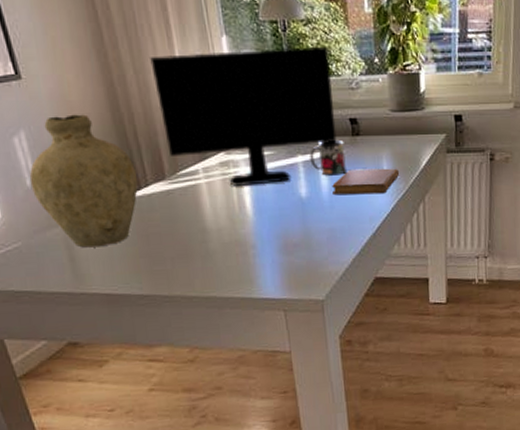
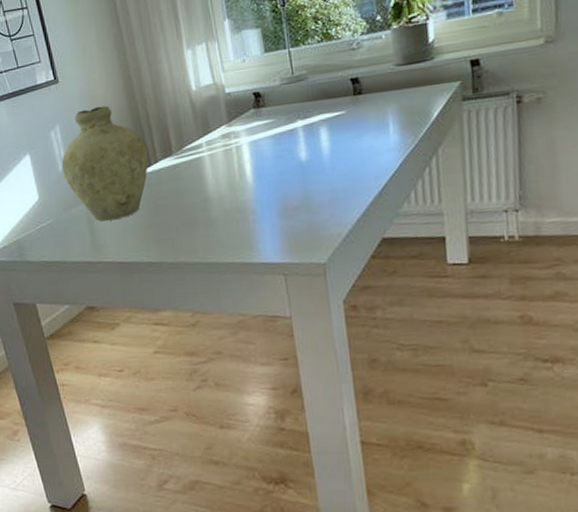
monitor: present [150,46,337,186] -> none [161,13,338,156]
mug: present [310,140,346,176] -> none [309,101,348,138]
notebook: present [332,168,400,195] -> none [333,122,408,155]

